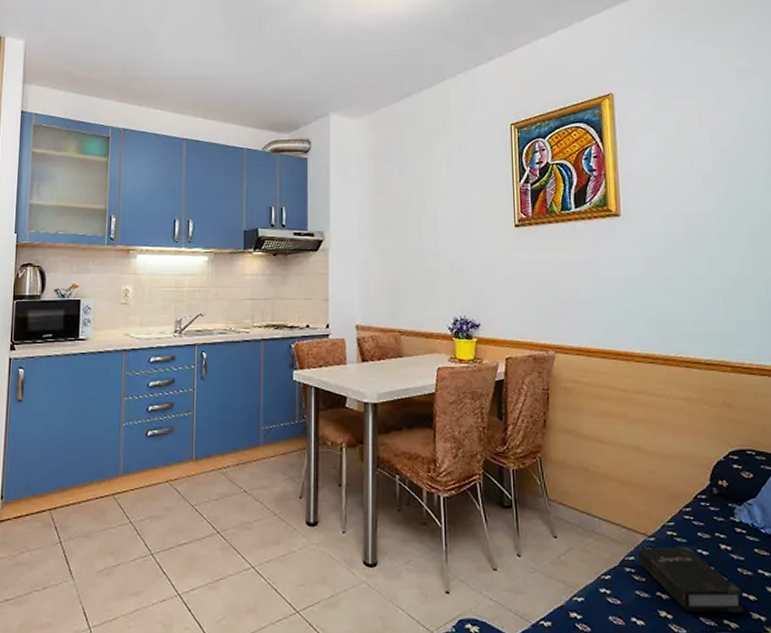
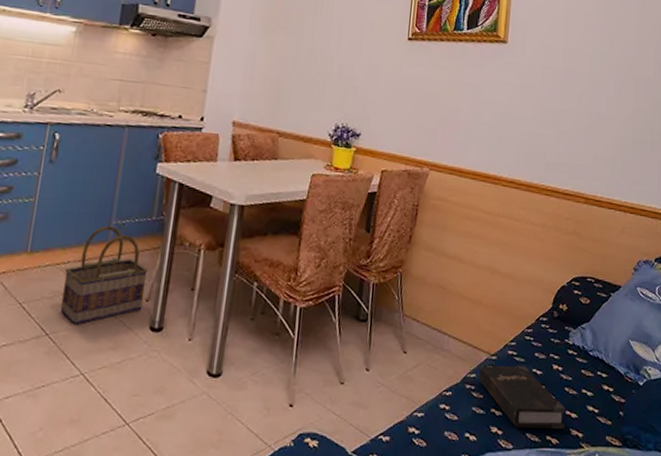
basket: none [226,431,297,523] -> present [59,225,148,325]

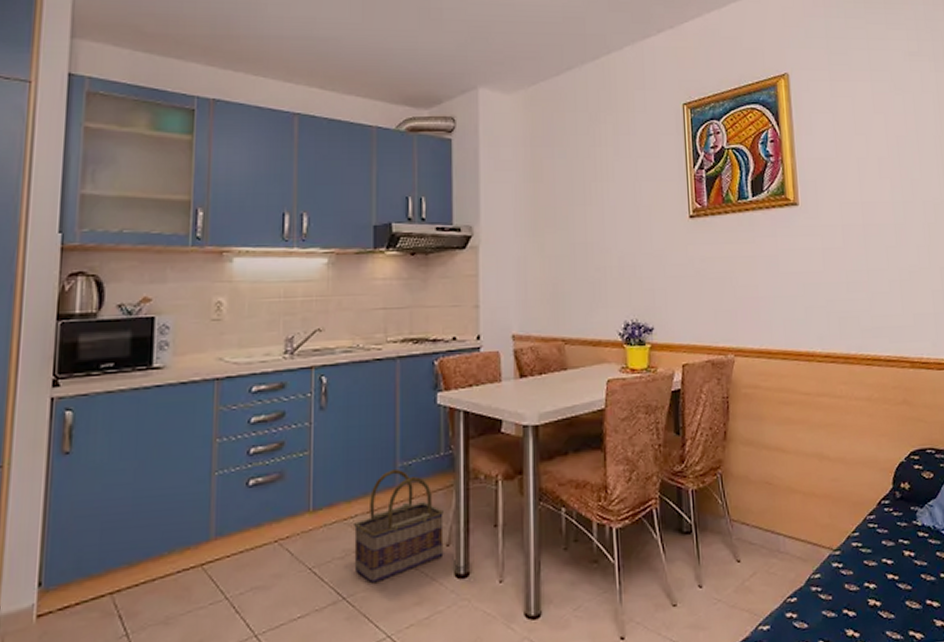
hardback book: present [479,365,566,430] -> none [824,557,928,627]

